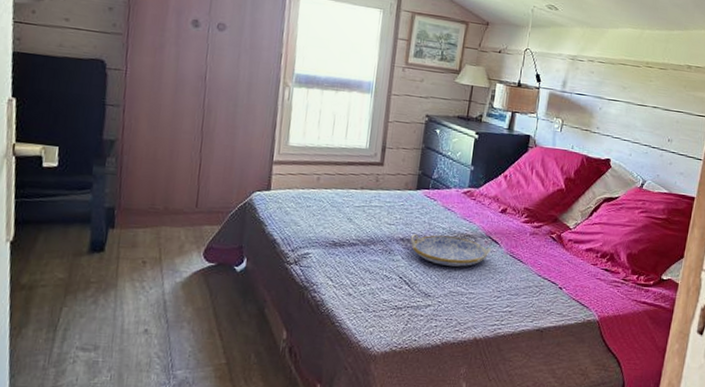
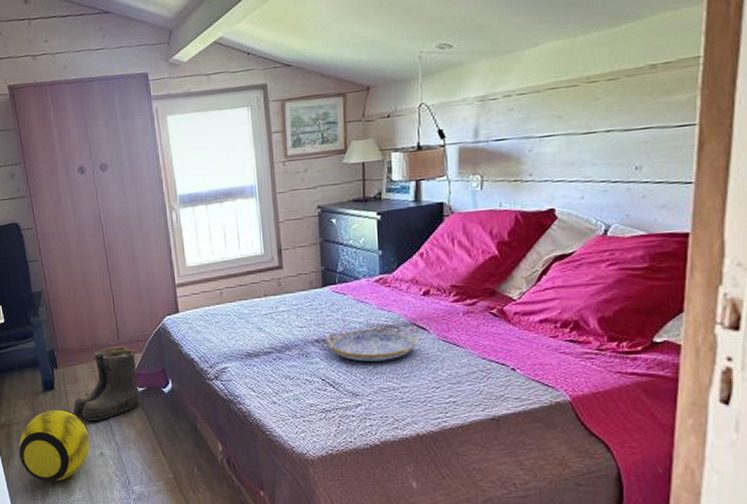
ball: none [36,274,136,359] -> present [19,409,90,482]
boots: none [121,214,212,293] -> present [72,346,141,421]

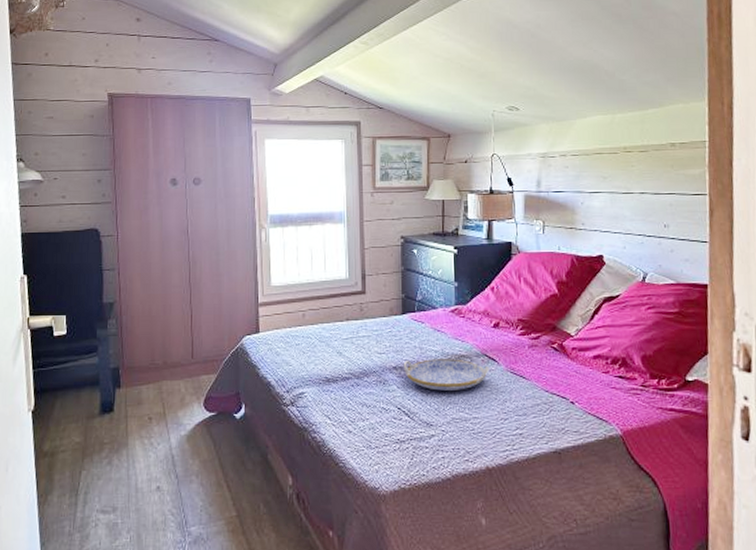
ball: present [19,409,90,482] -> none [60,435,147,522]
boots: present [72,346,141,421] -> none [131,366,210,449]

